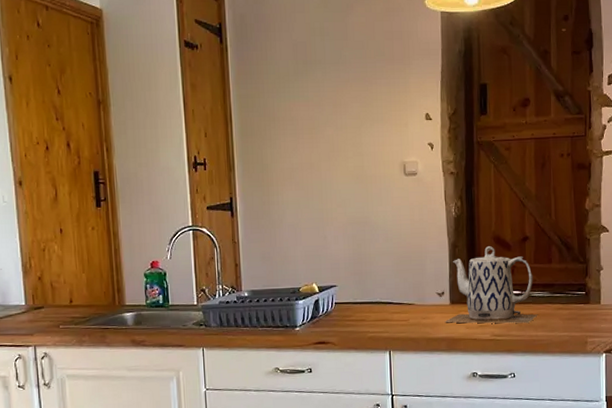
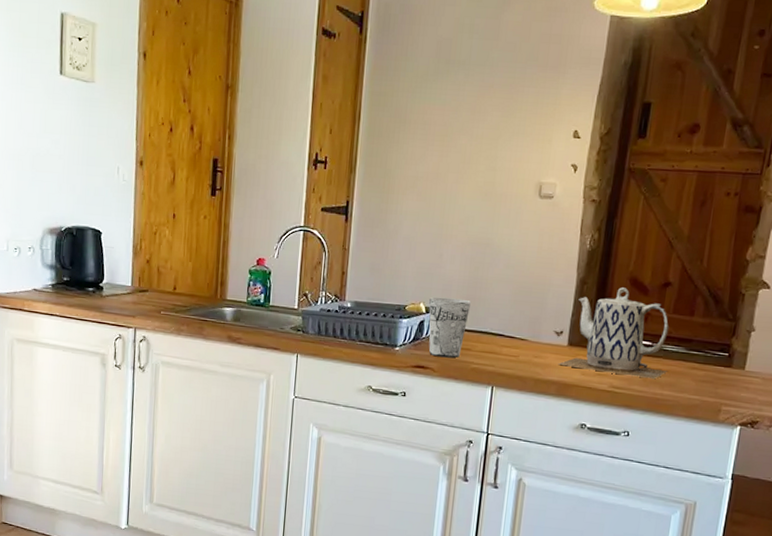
cup: none [320,275,359,331] -> present [428,297,472,358]

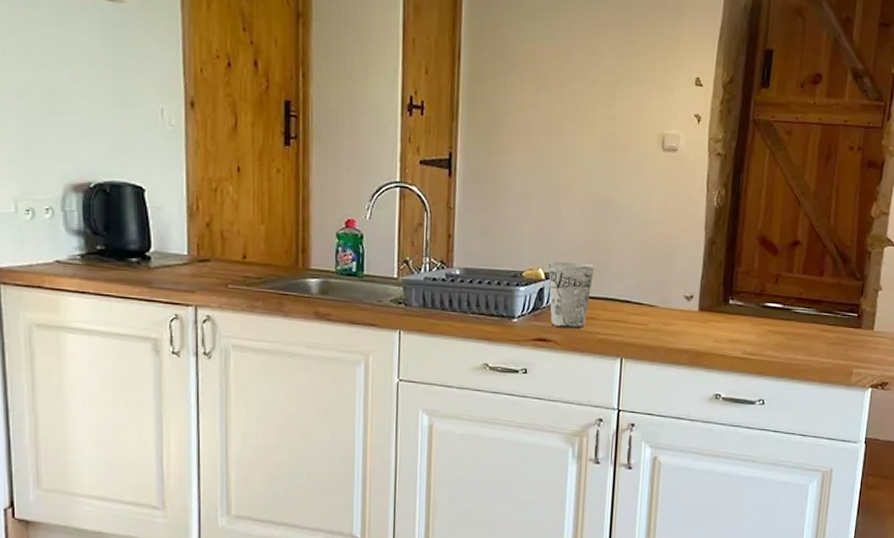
teapot: present [558,287,670,380] -> none [689,247,800,344]

